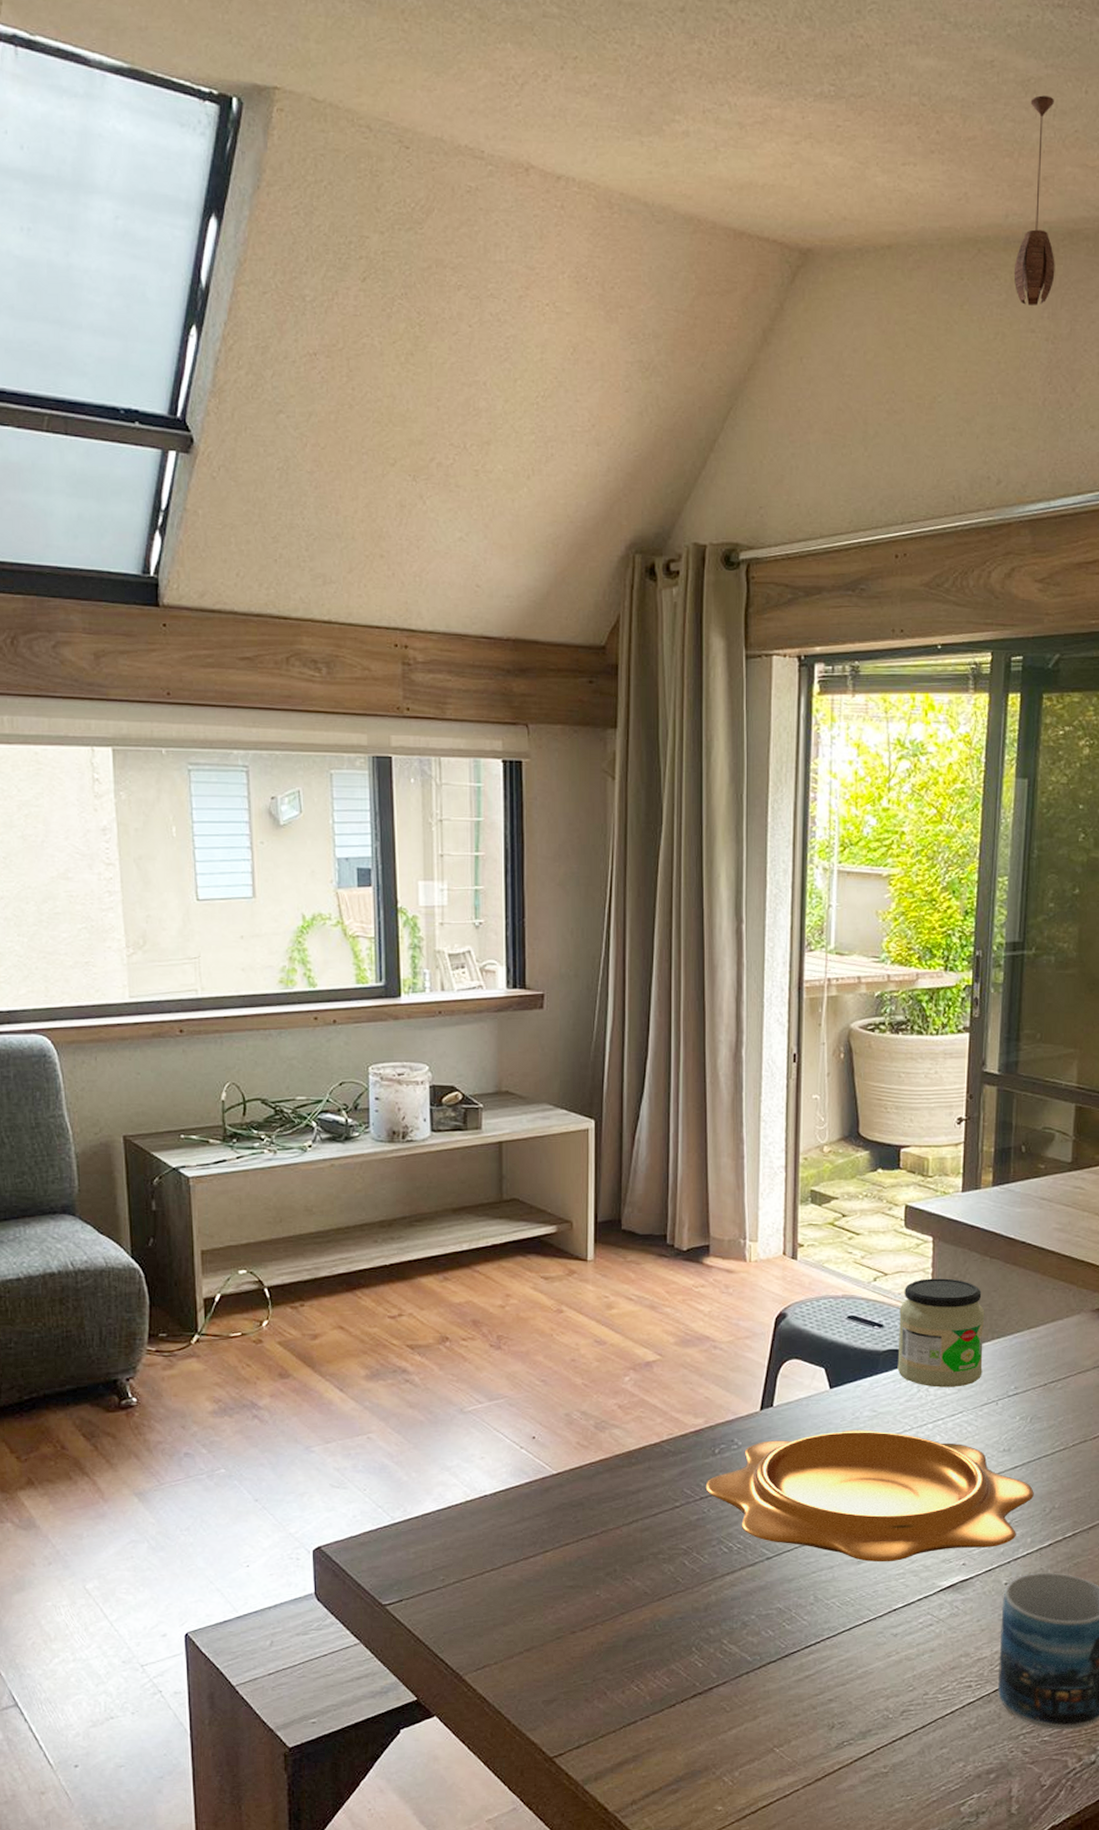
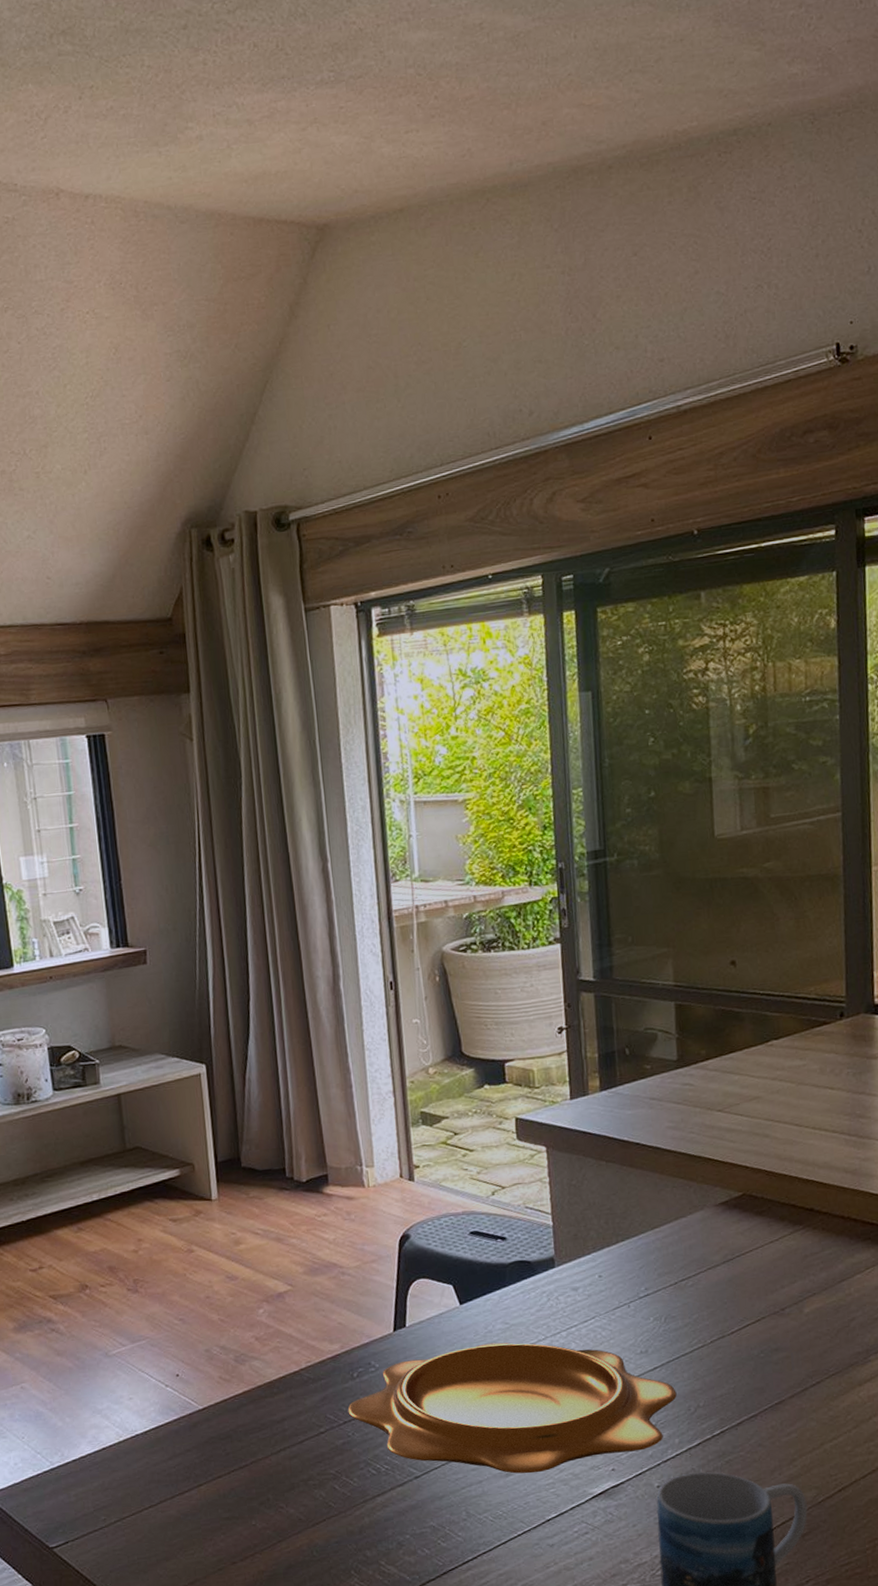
jar: present [897,1278,985,1388] -> none [520,1186,611,1295]
pendant light: present [1013,95,1055,305] -> none [522,46,564,244]

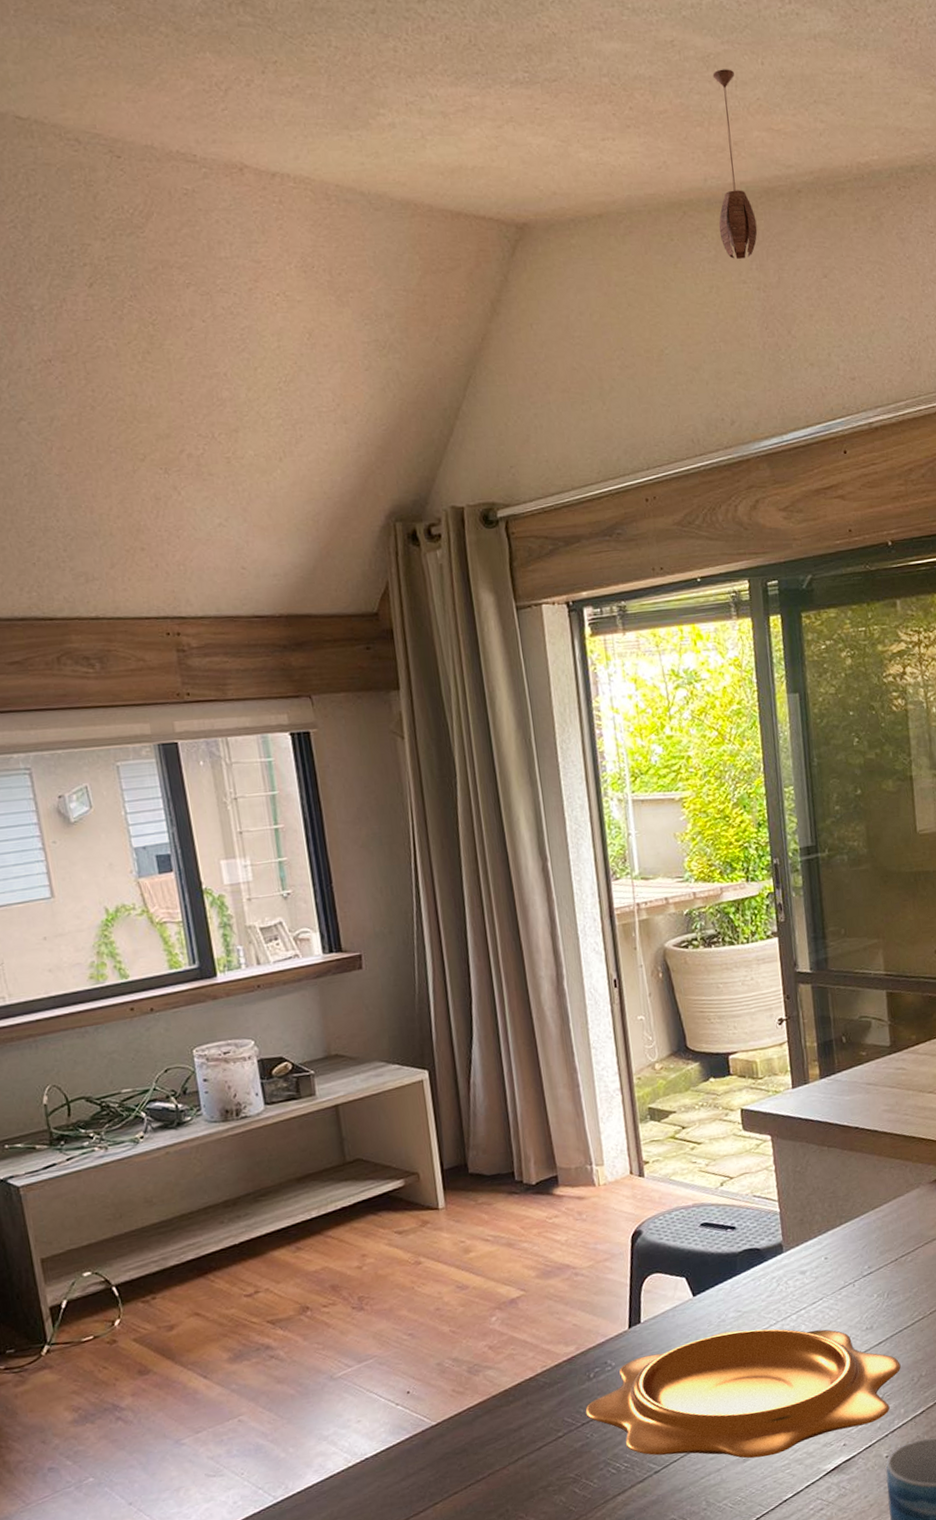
pendant light: none [522,46,564,244] -> present [712,69,758,259]

